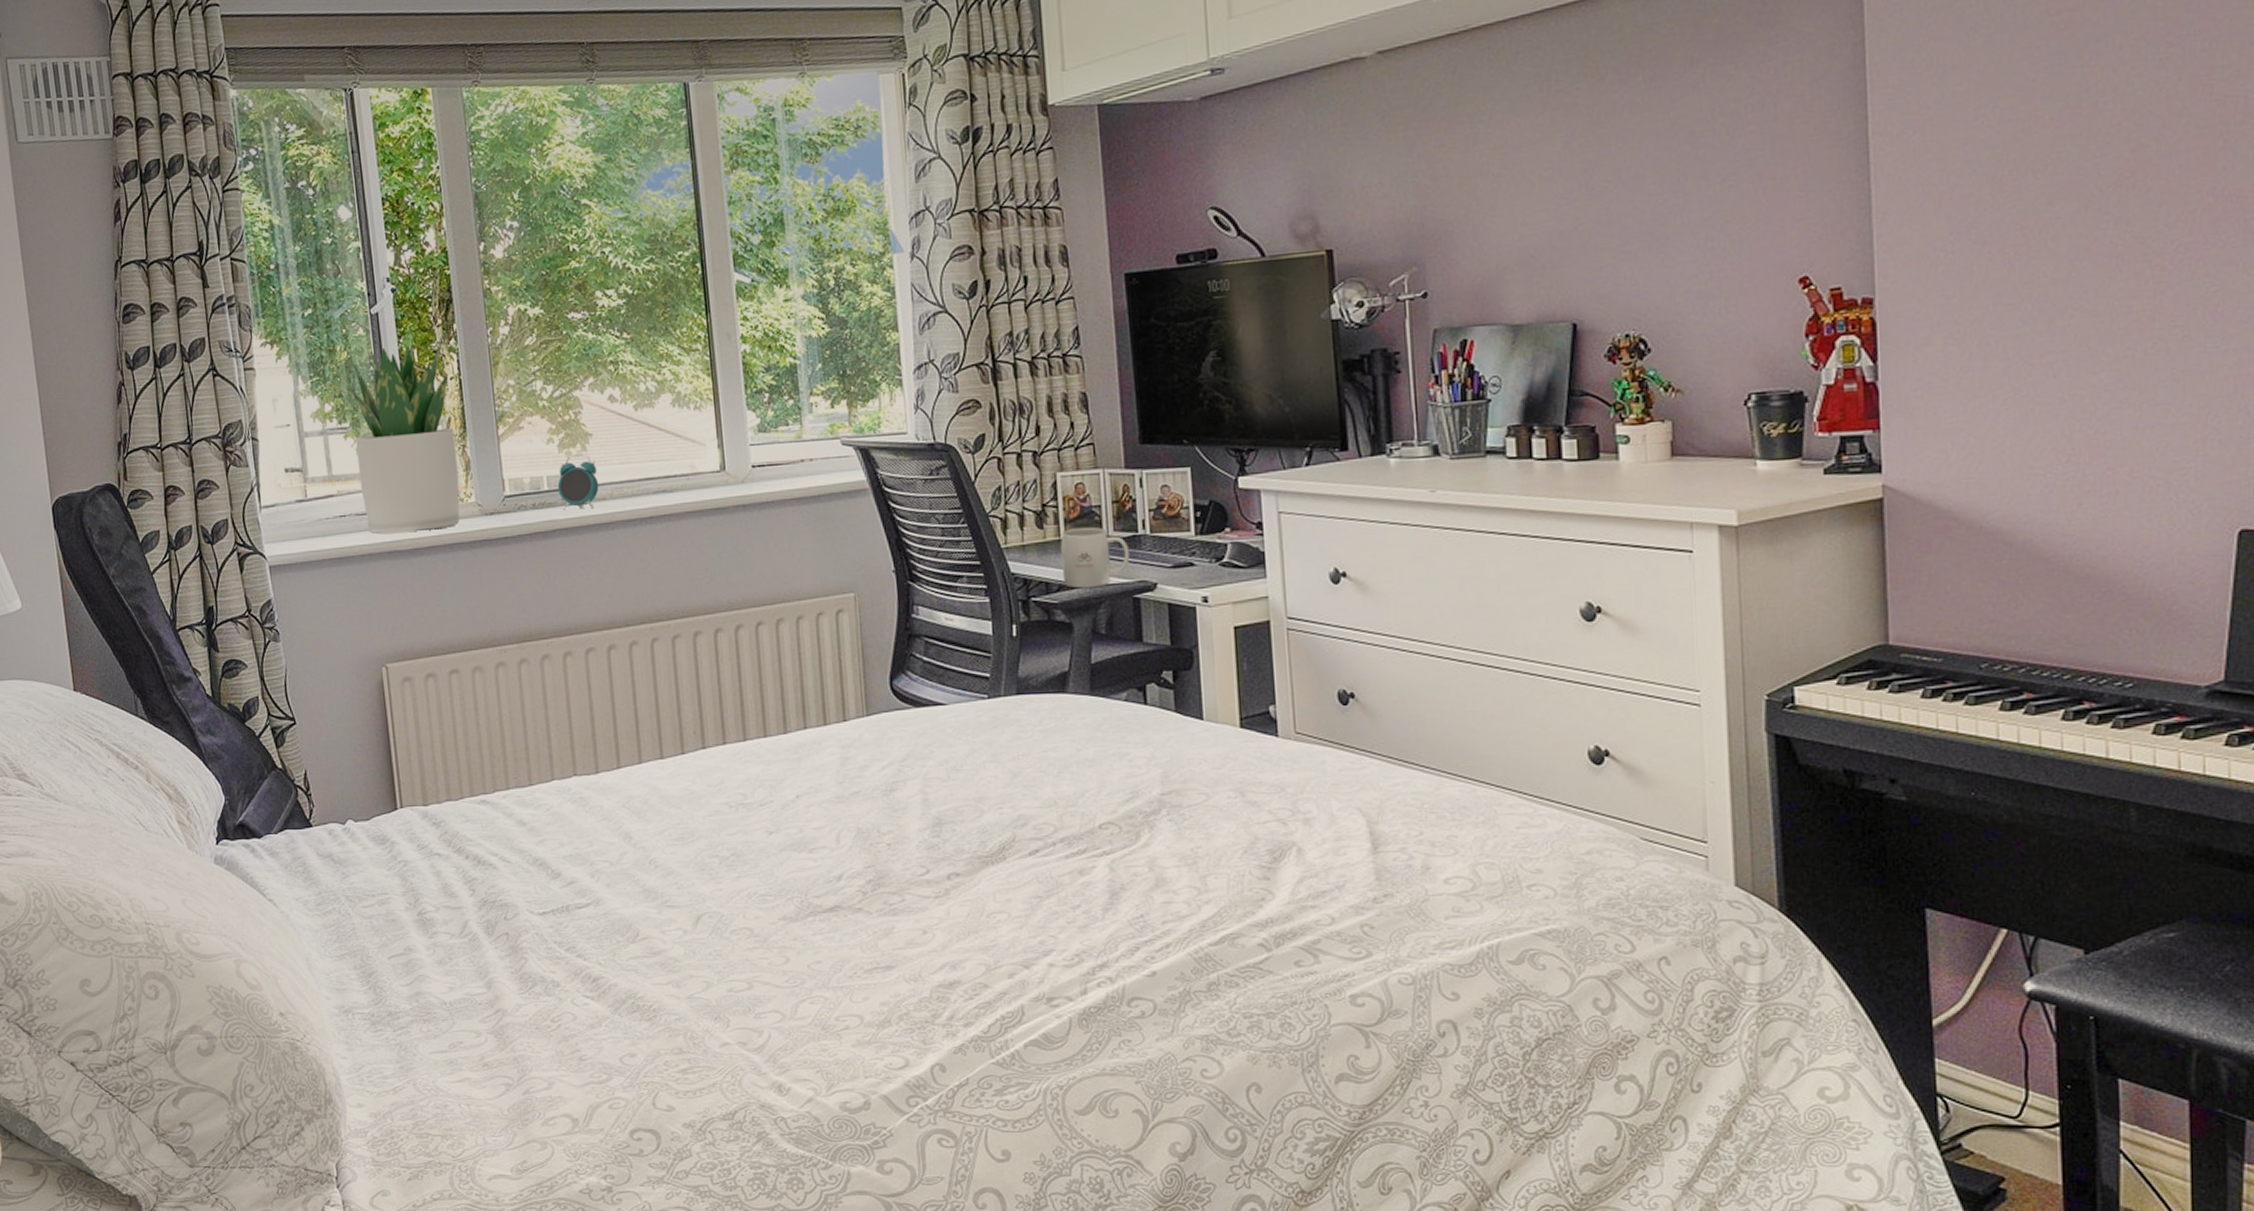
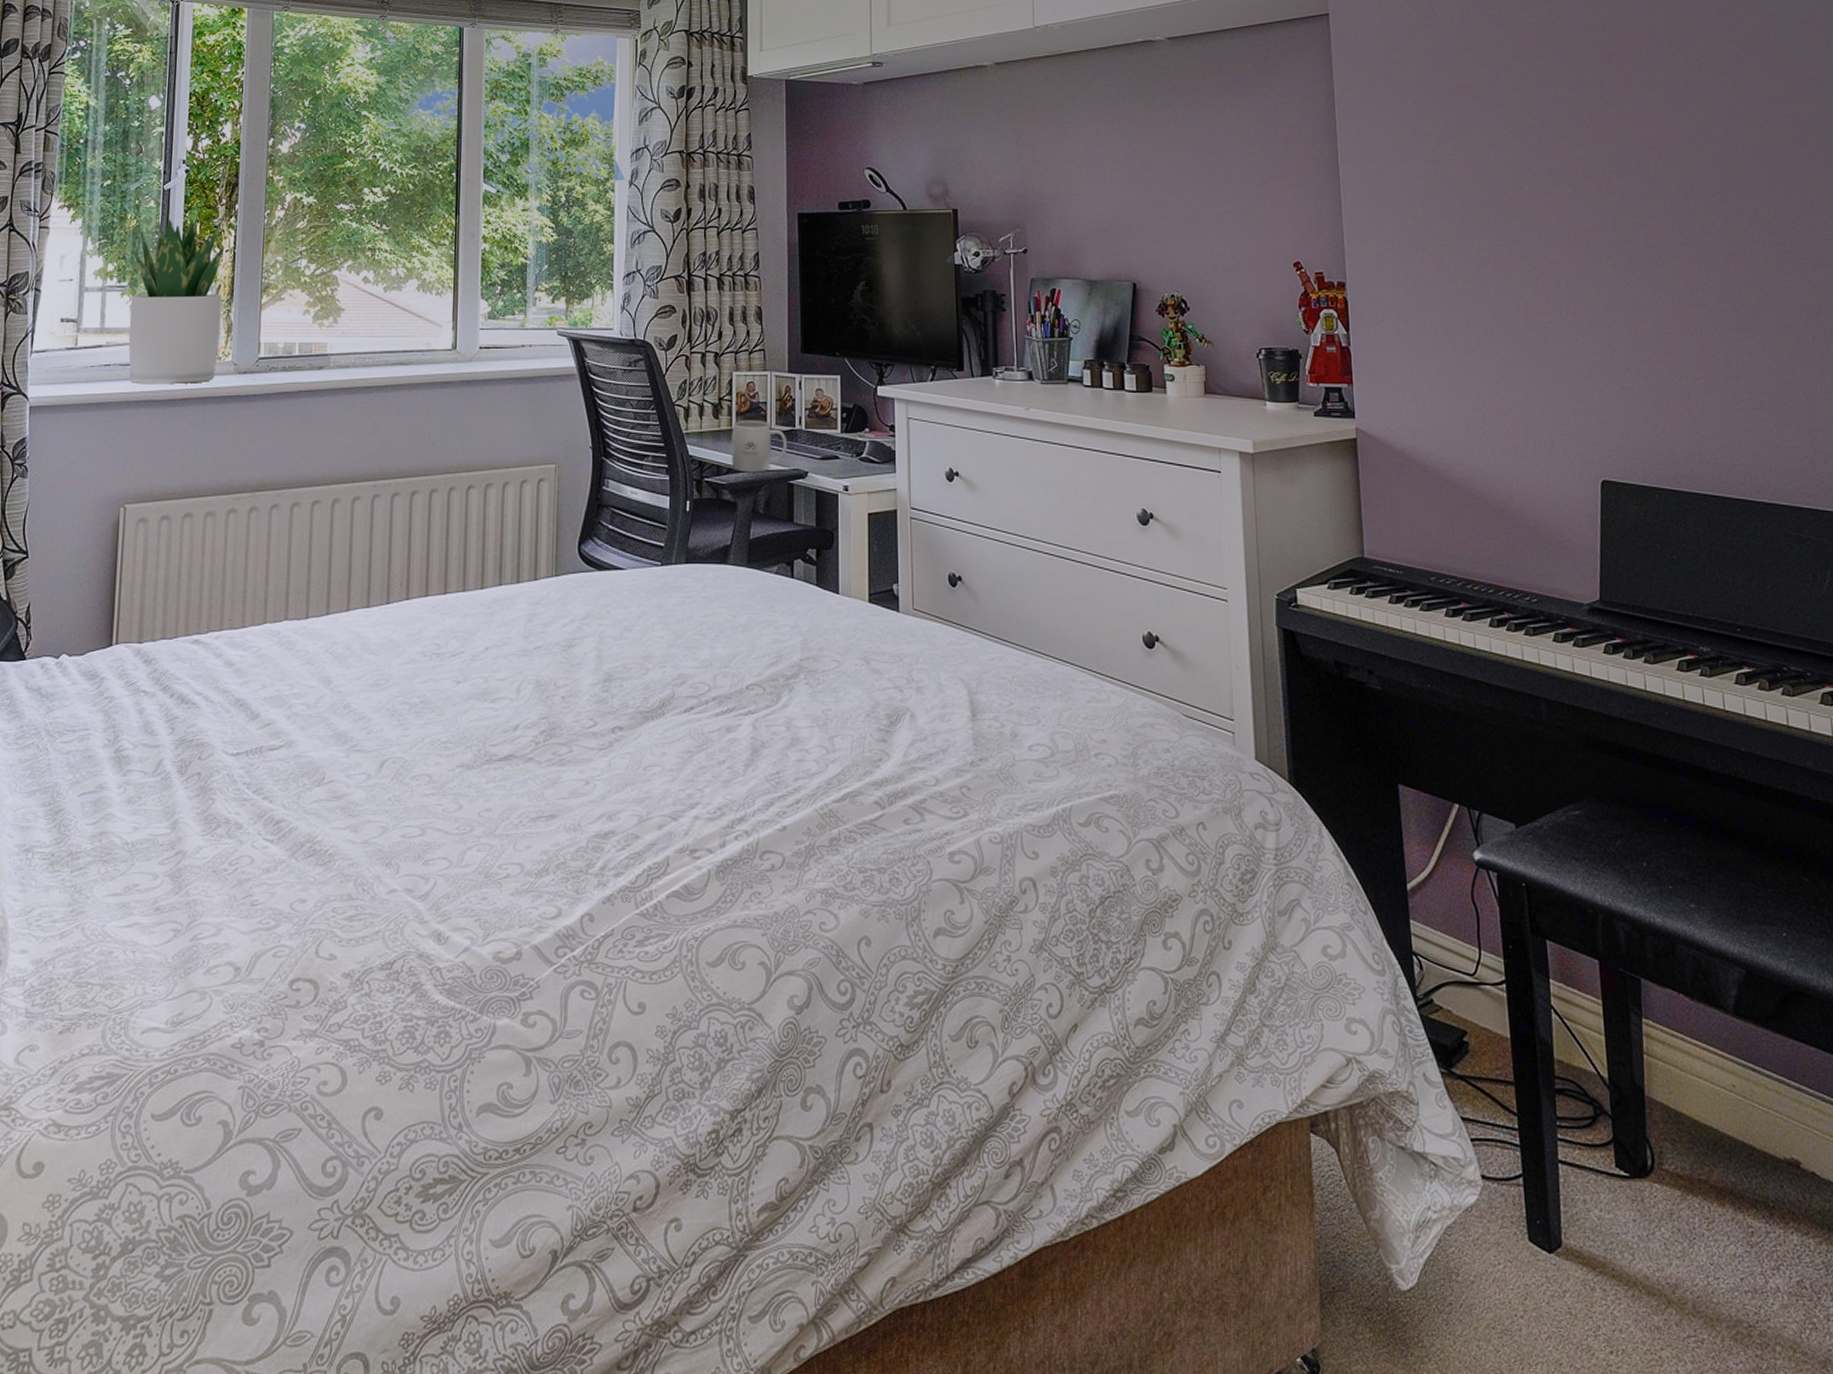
alarm clock: present [557,455,599,511] -> none [307,327,345,375]

